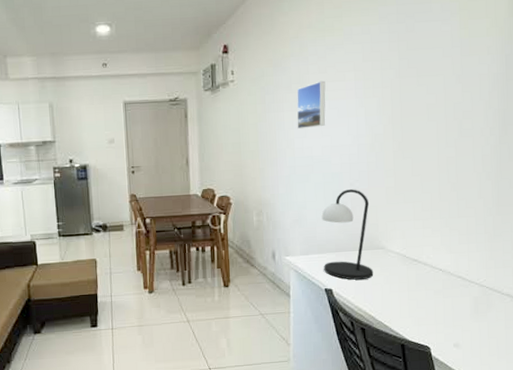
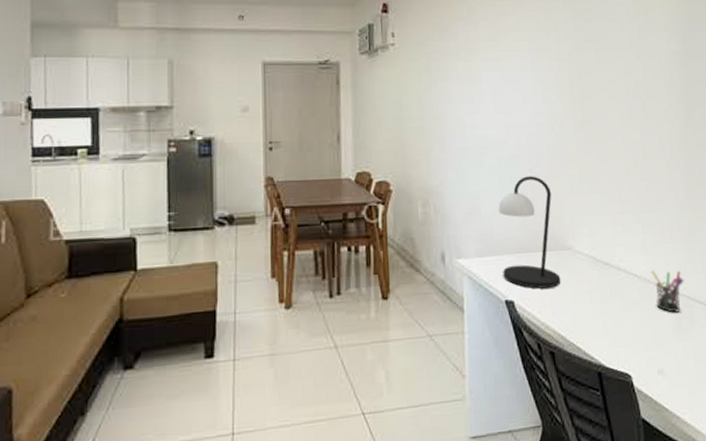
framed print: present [296,80,326,130] -> none [466,49,499,104]
pen holder: none [455,266,485,300] -> present [651,270,684,313]

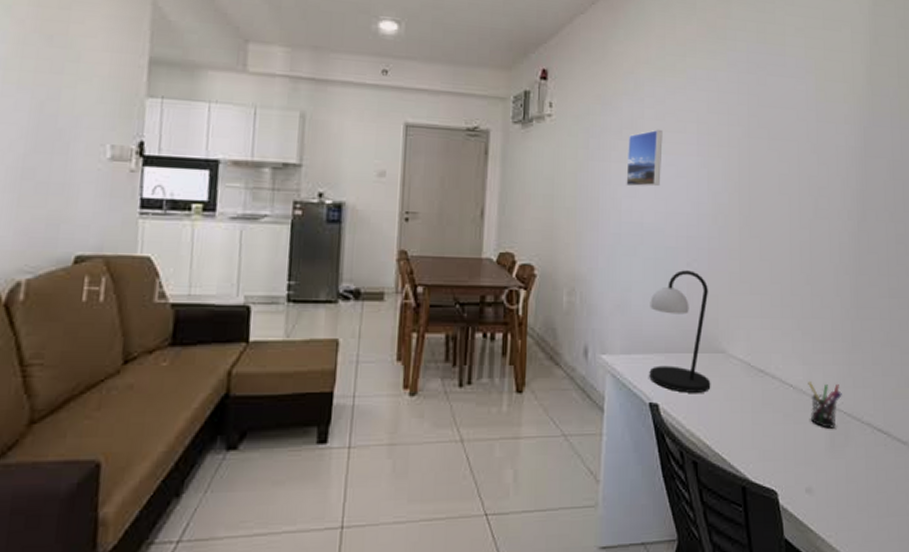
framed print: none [466,49,499,104] -> present [626,129,663,187]

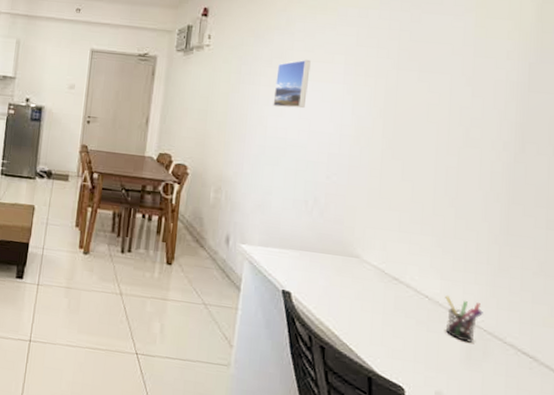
table lamp: present [649,270,711,393] -> none [284,182,346,290]

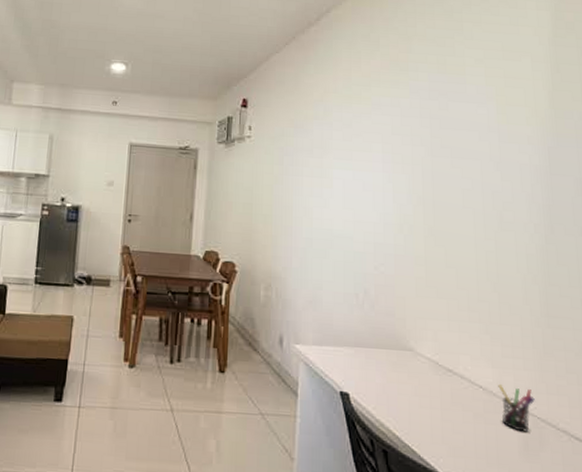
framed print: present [273,59,311,109] -> none [317,148,350,198]

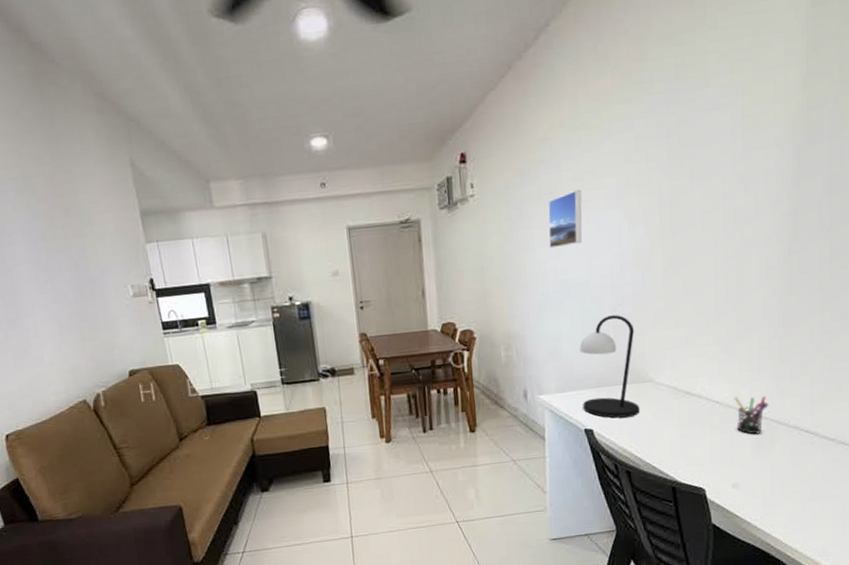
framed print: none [317,148,350,198] -> present [548,189,582,249]
table lamp: none [340,273,400,387] -> present [579,315,640,418]

